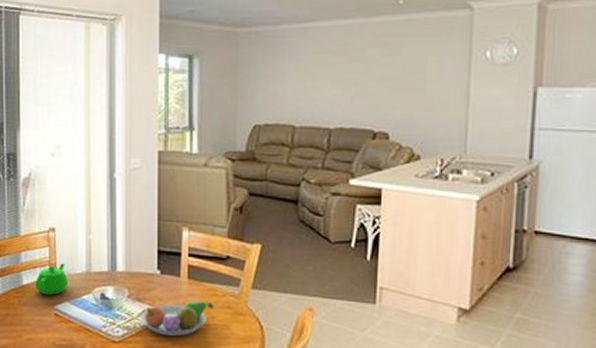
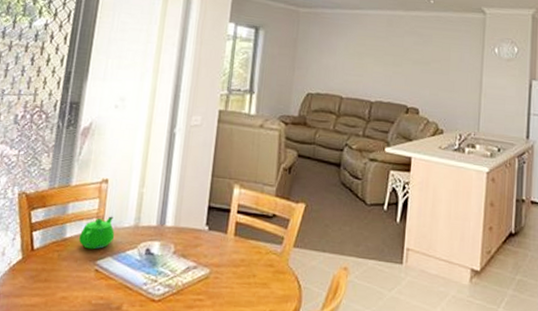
fruit bowl: present [140,301,214,337] -> none [183,258,257,295]

